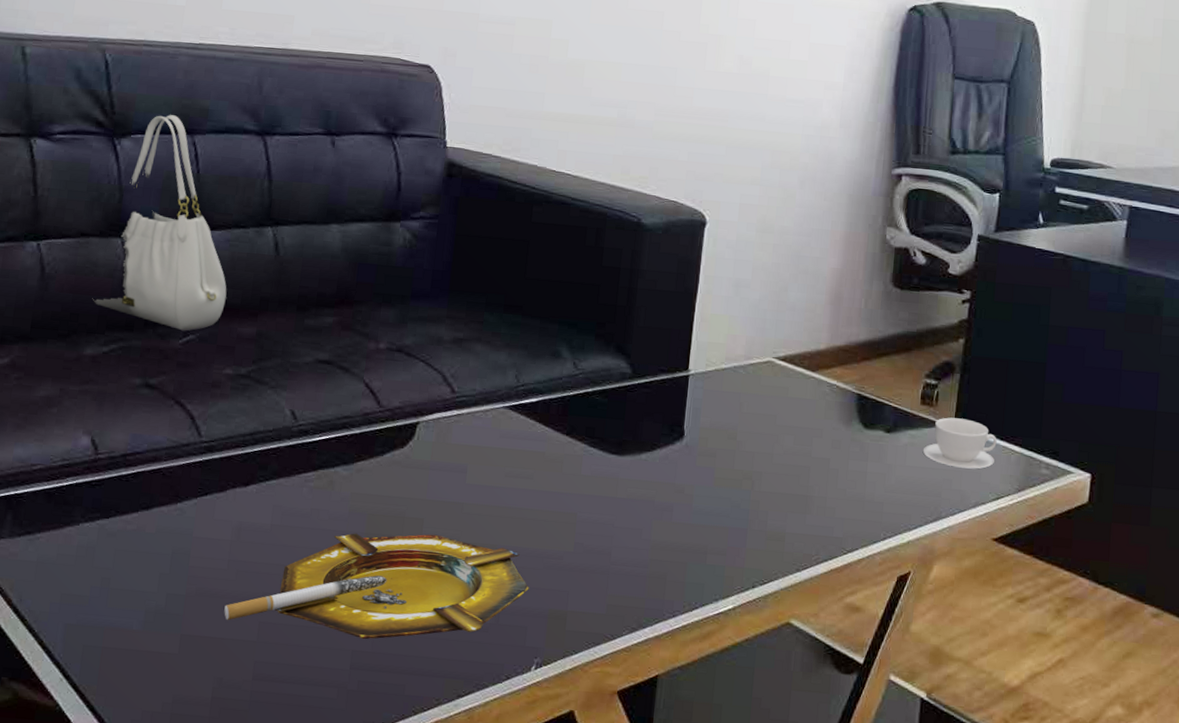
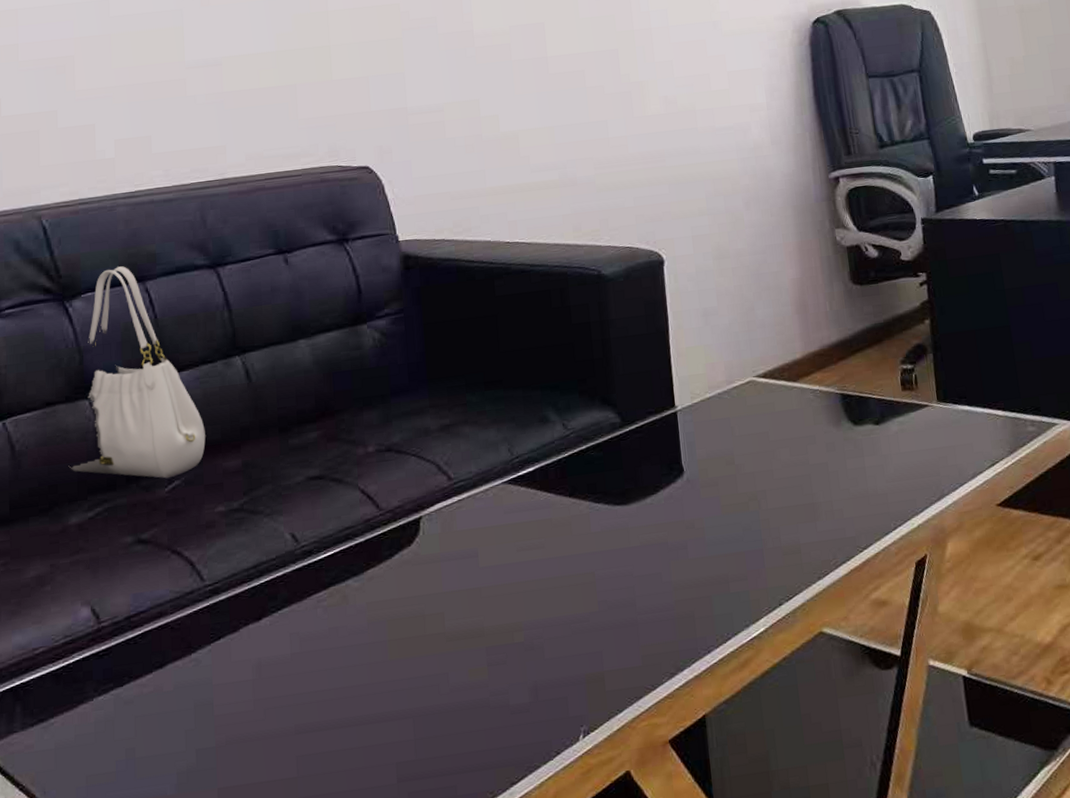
ashtray: present [224,533,529,640] -> none [258,622,562,763]
teacup: present [922,417,997,469] -> none [913,395,984,444]

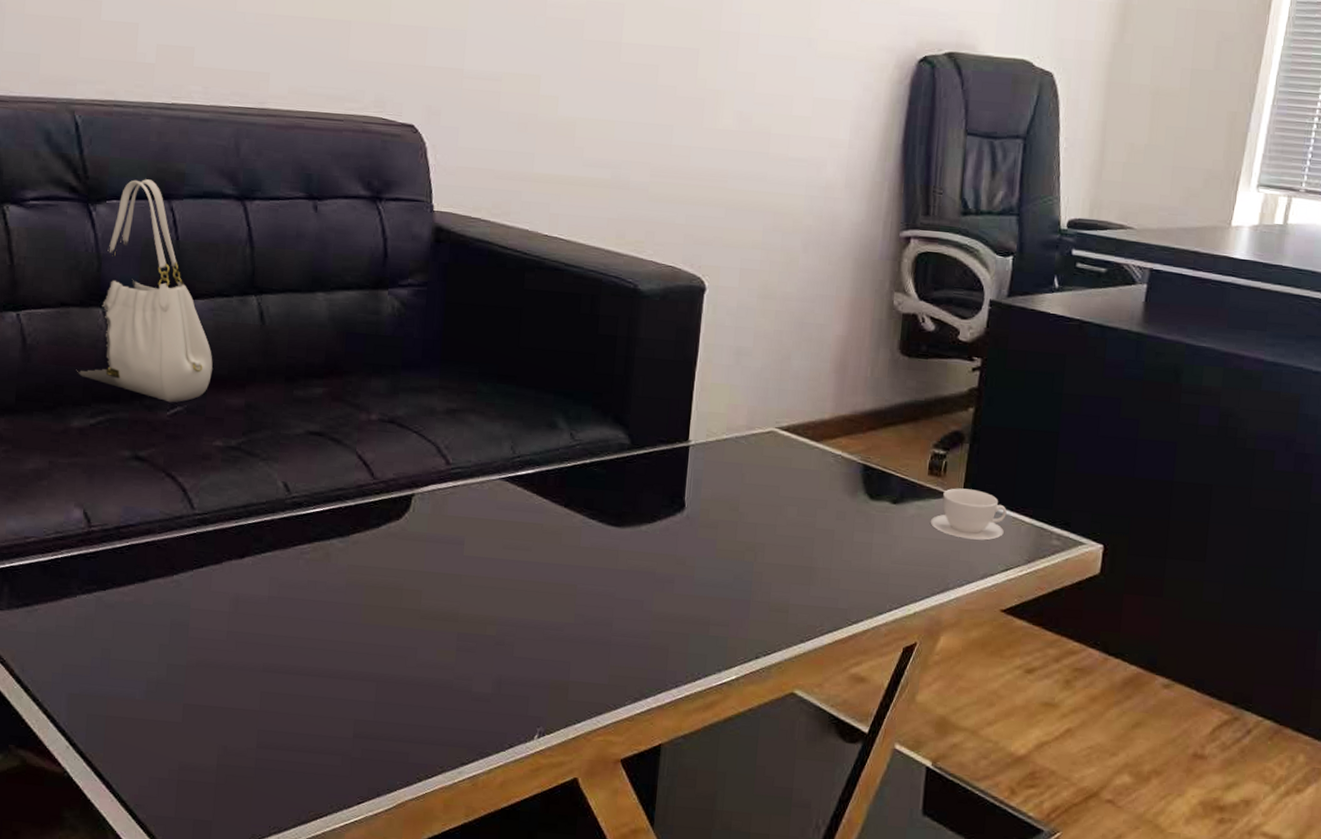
teacup: none [913,395,984,444] -> present [930,488,1007,540]

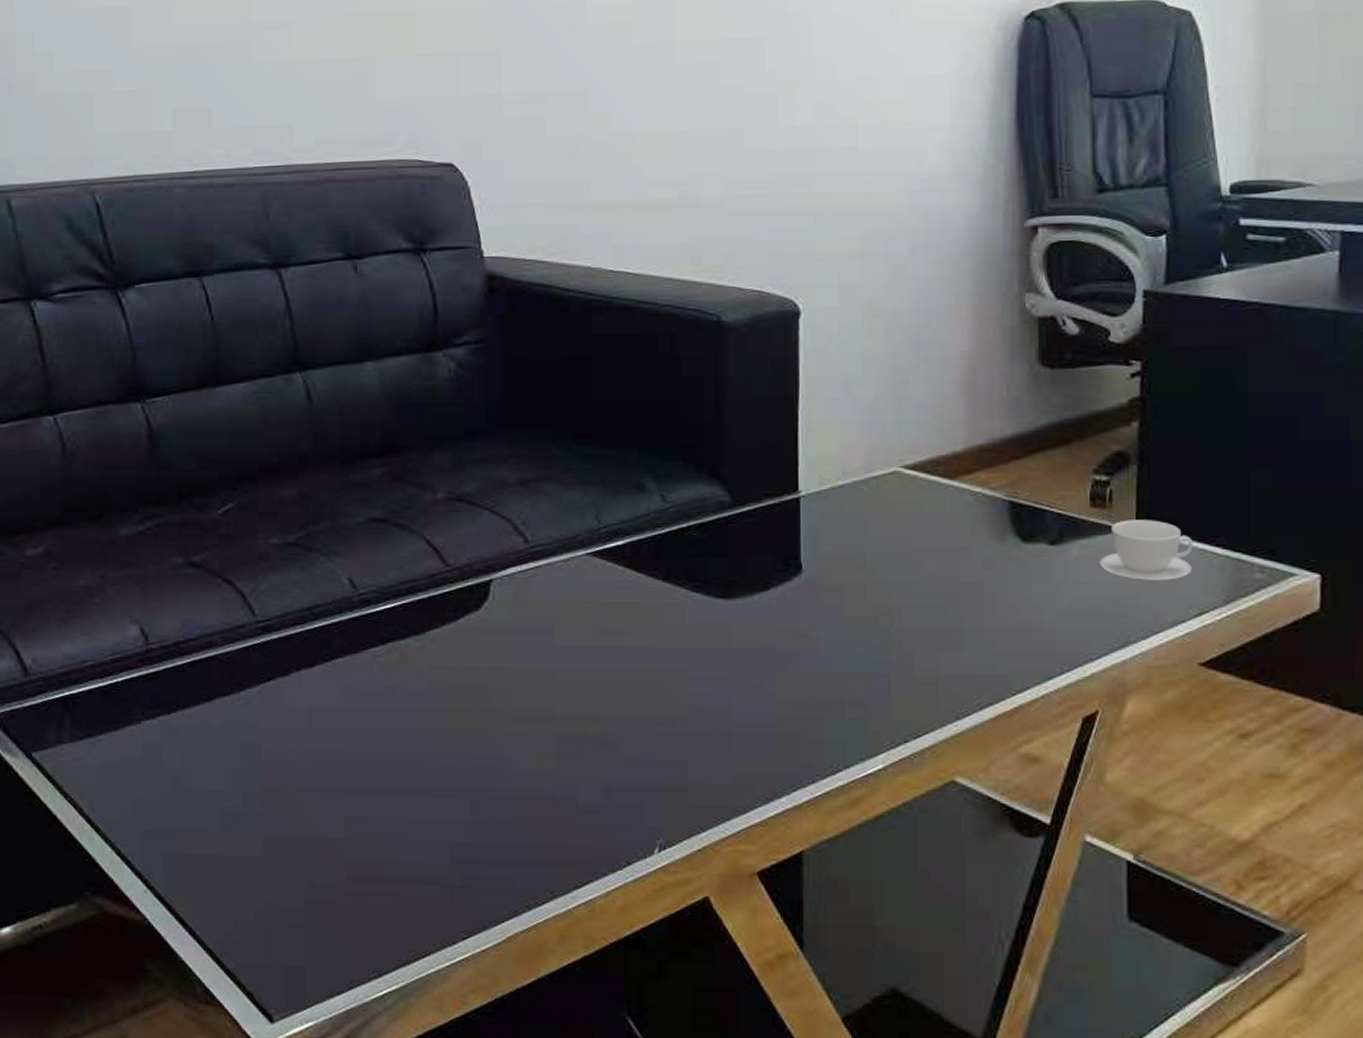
handbag: present [76,179,213,403] -> none [119,257,261,500]

